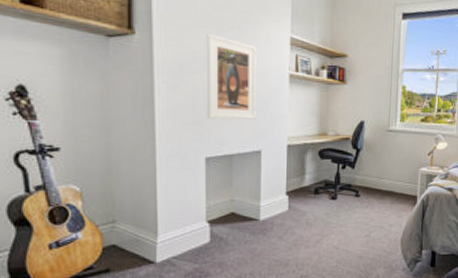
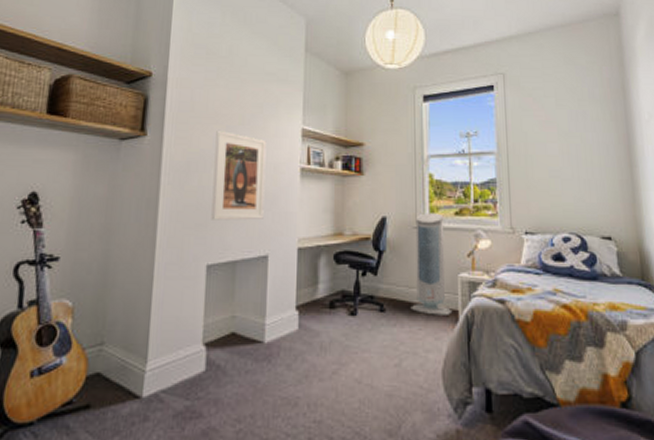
air purifier: none [380,119,413,199] -> present [410,213,453,315]

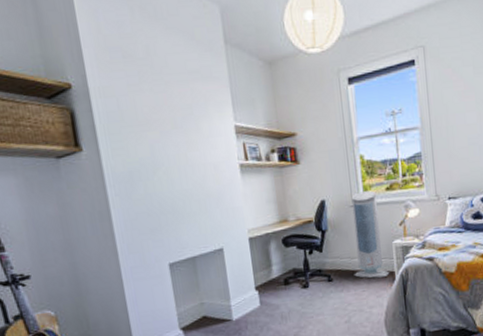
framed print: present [211,129,267,221] -> none [151,136,213,224]

